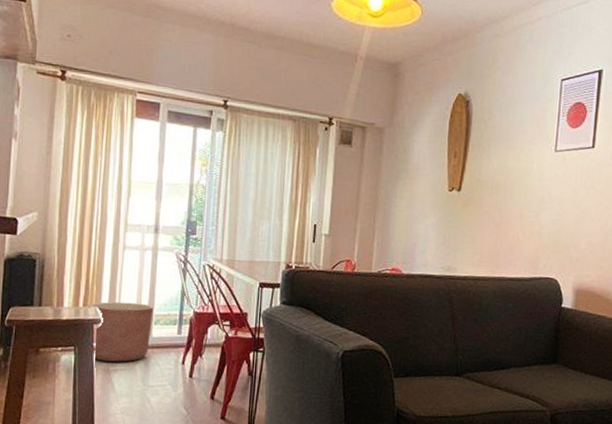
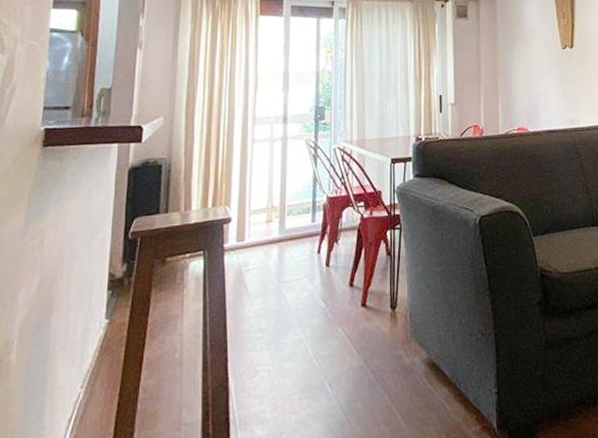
planter: present [89,301,154,362] -> none [218,195,286,262]

